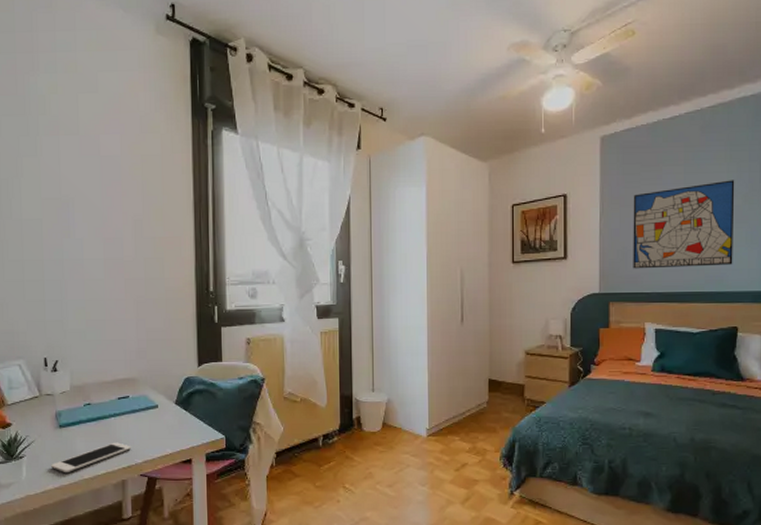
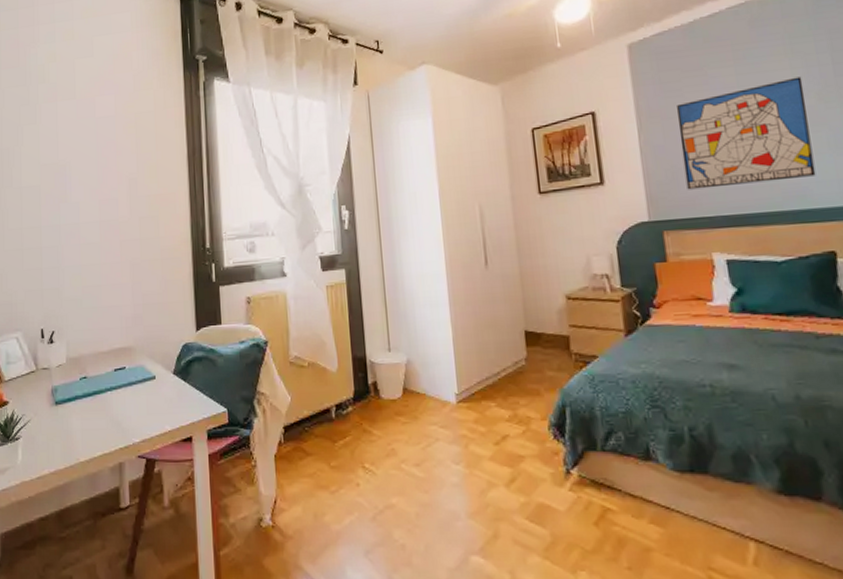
cell phone: present [51,442,132,474] -> none [47,419,129,456]

